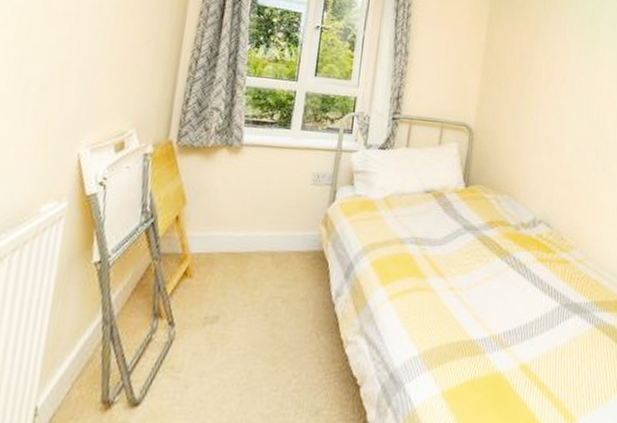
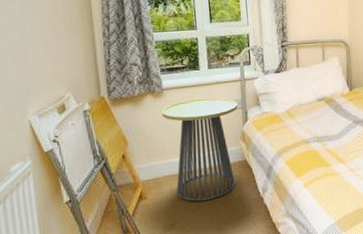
side table: none [229,163,327,293] -> present [161,98,238,202]

